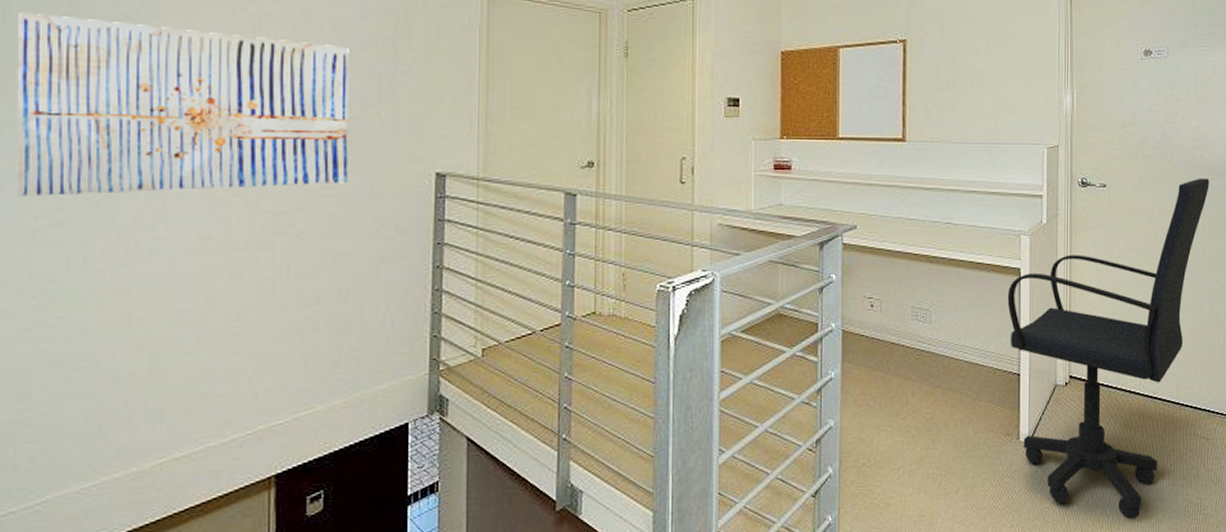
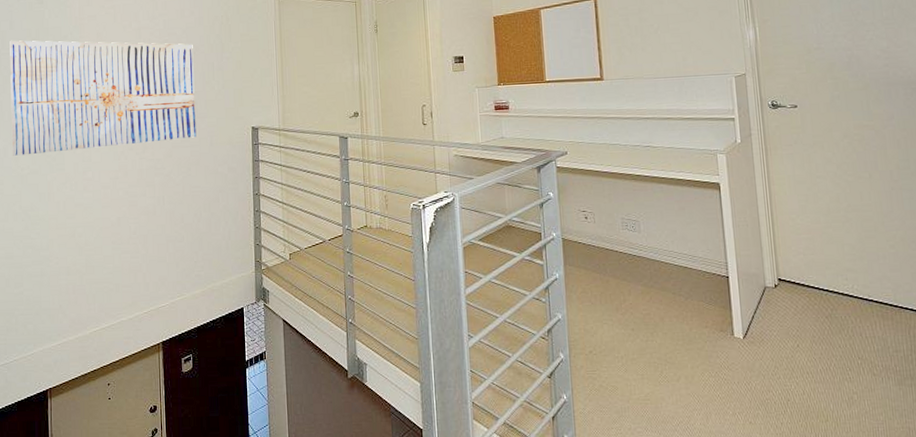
office chair: present [1007,178,1209,520] -> none [709,93,907,416]

